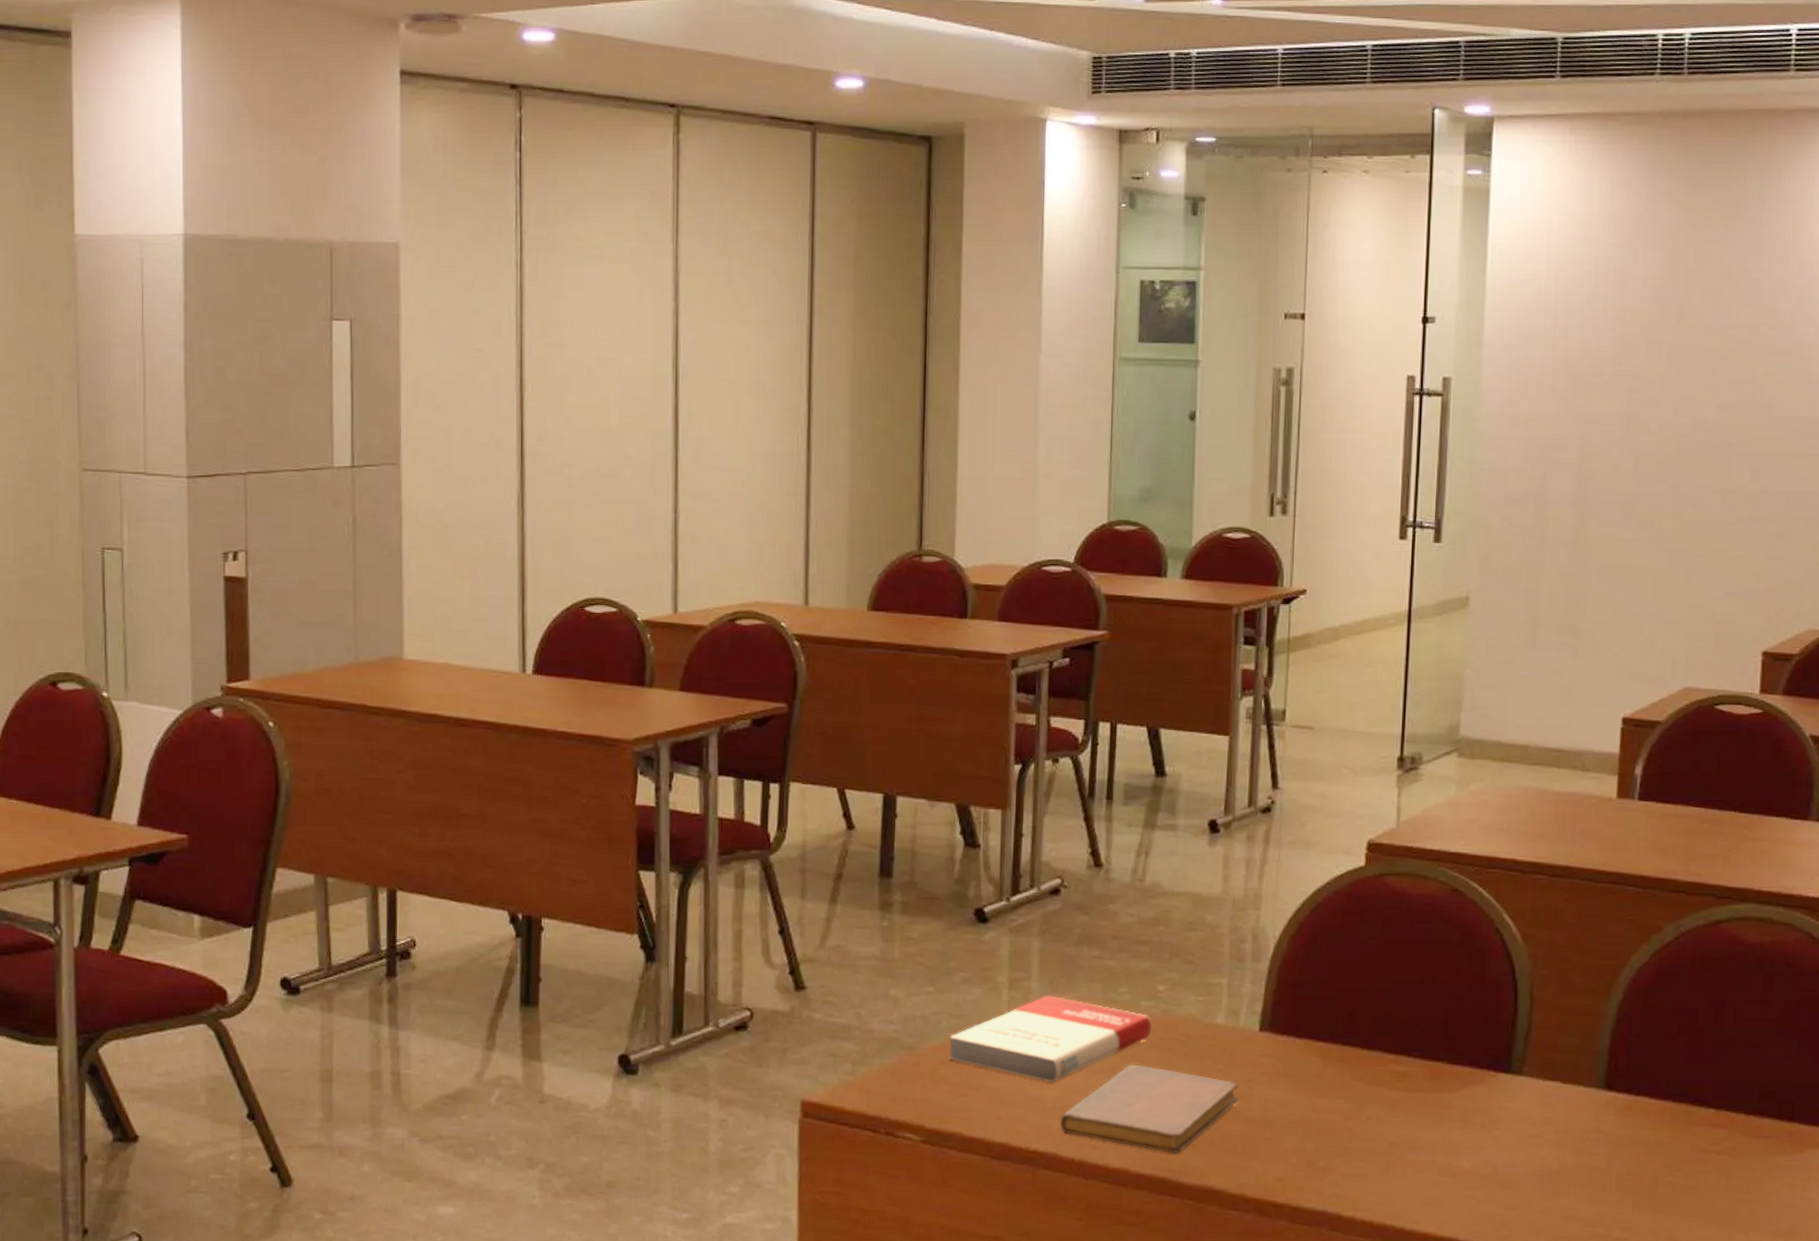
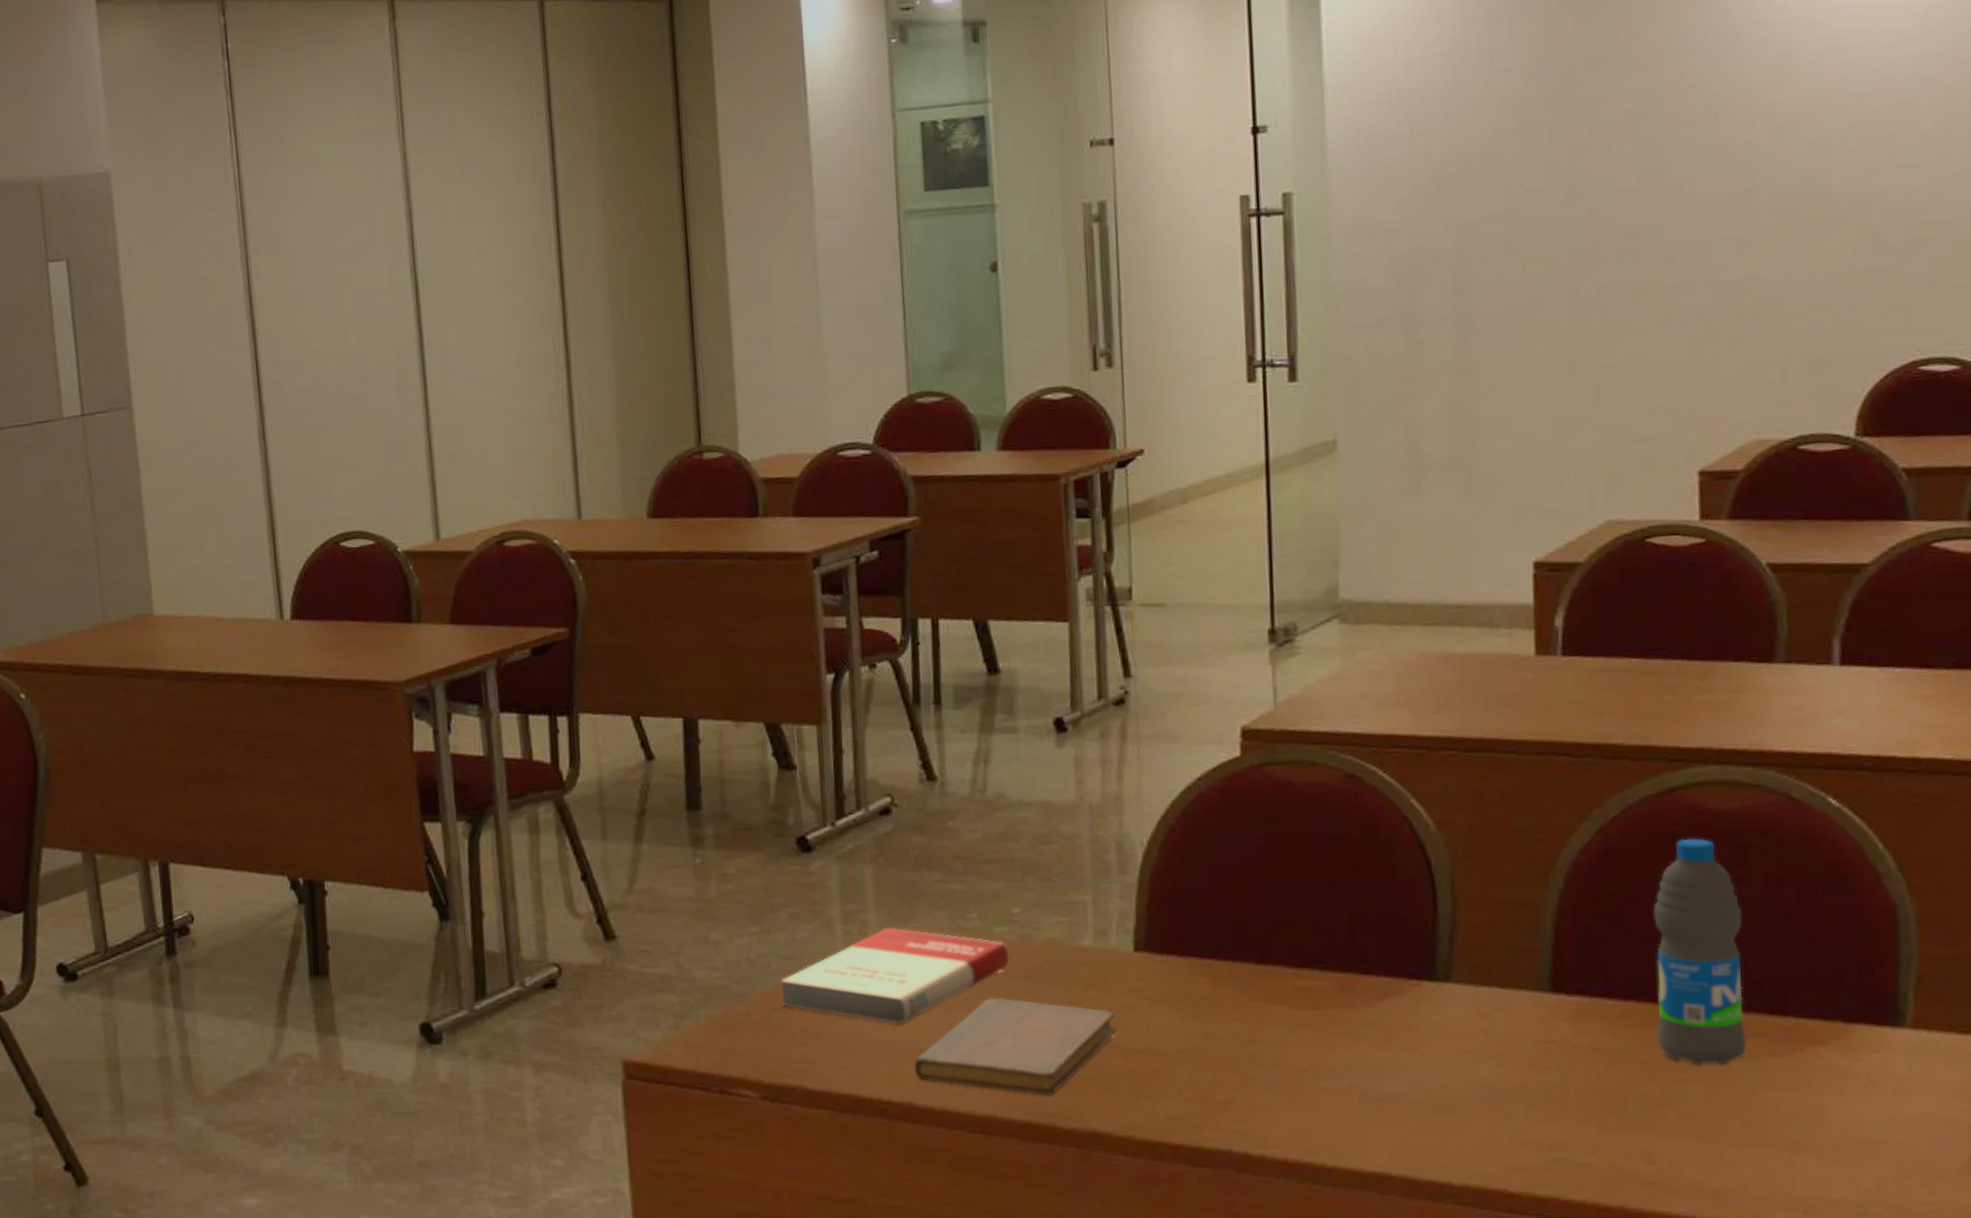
water bottle: none [1686,964,1765,1160] -> present [1653,838,1748,1065]

